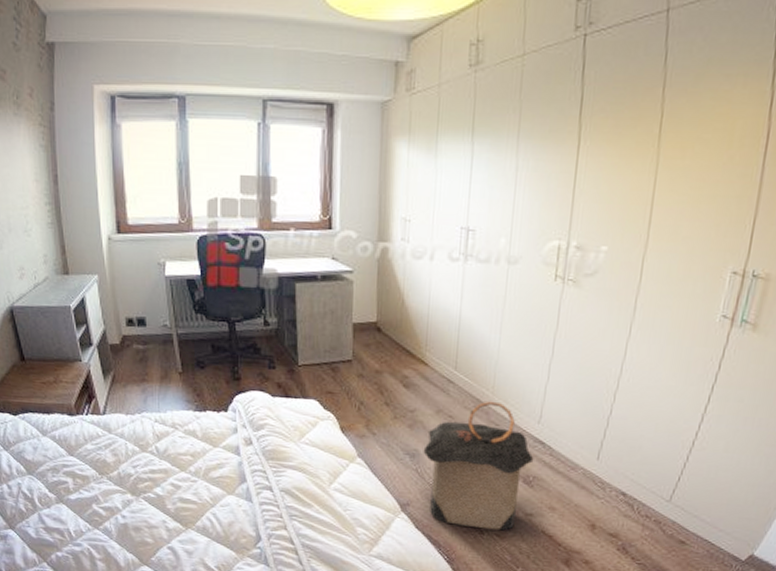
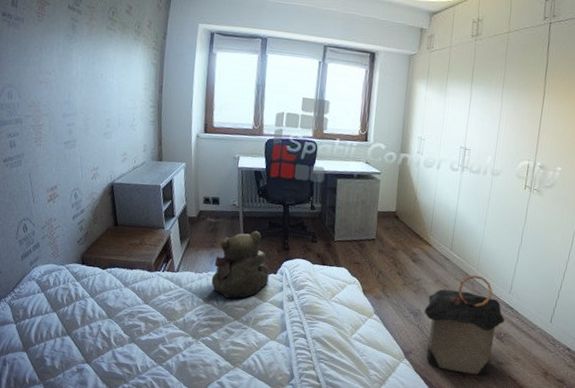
teddy bear: none [147,358,218,445] -> present [211,231,270,299]

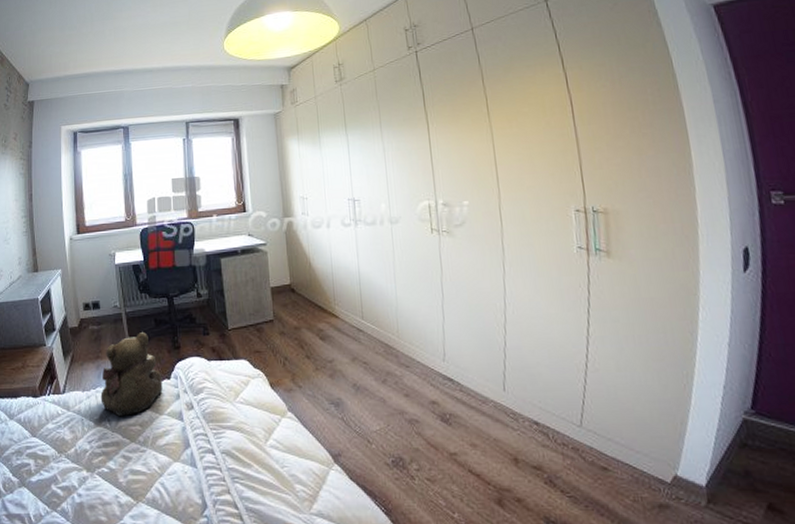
laundry hamper: present [424,275,505,376] -> none [346,344,447,474]

